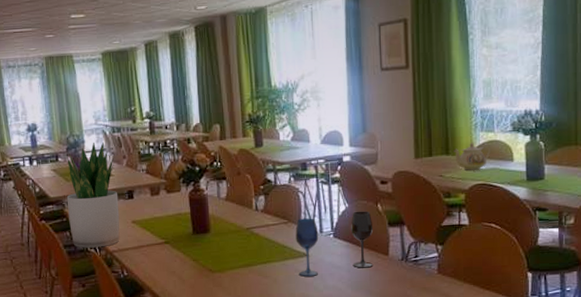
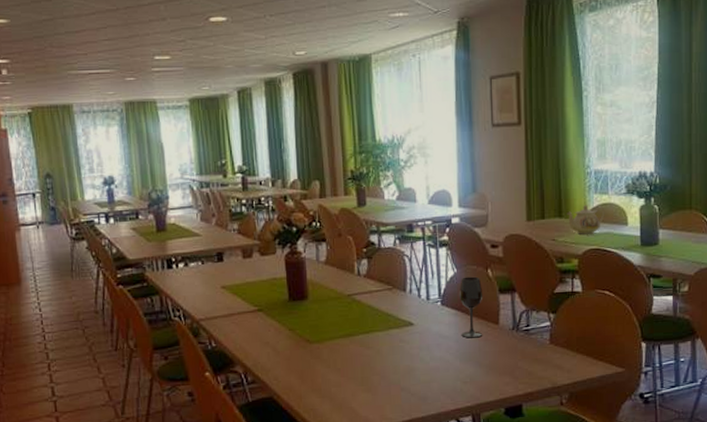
planter: present [66,142,120,248] -> none [147,198,208,317]
wineglass: present [295,218,319,277] -> none [400,284,425,347]

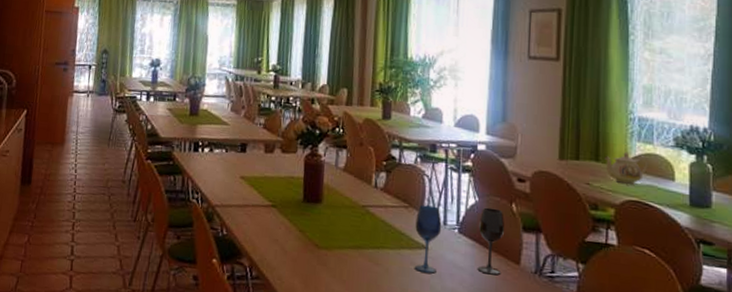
wineglass: none [400,284,425,347] -> present [414,205,442,274]

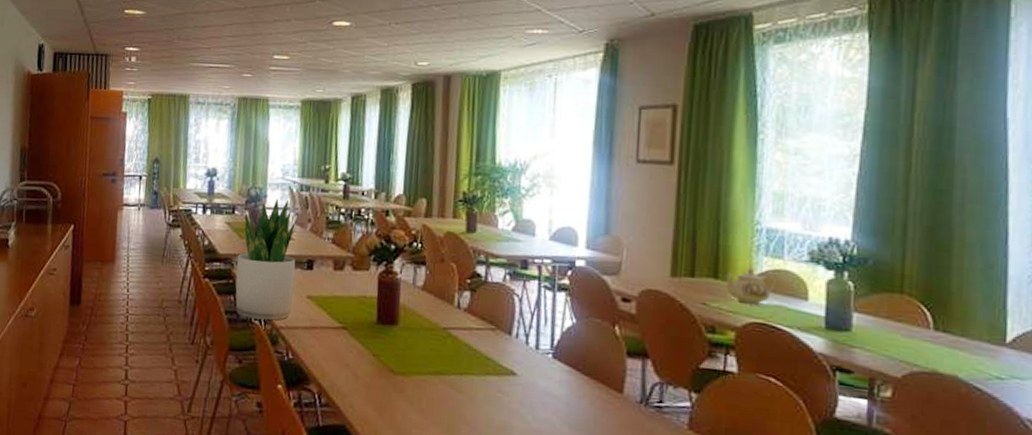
planter: none [175,87,232,200] -> present [235,198,297,321]
wineglass: present [414,205,442,274] -> none [501,327,534,402]
wine glass: present [477,207,505,276] -> none [573,330,606,405]

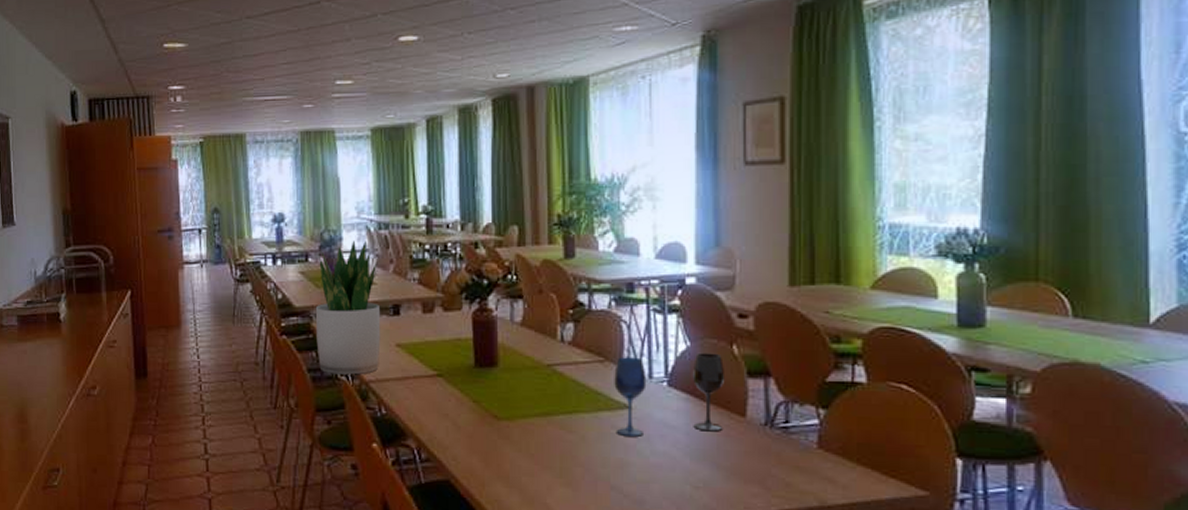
wineglass: none [501,327,534,402] -> present [614,357,647,437]
wine glass: none [573,330,606,405] -> present [692,352,726,432]
teapot: present [725,267,779,305] -> none [847,268,905,307]

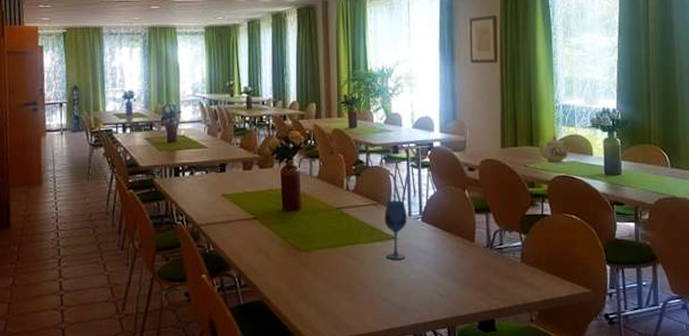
planter: present [315,240,381,375] -> none [157,113,210,220]
wine glass: present [692,352,726,432] -> none [438,196,461,254]
teapot: none [847,268,905,307] -> present [537,135,573,162]

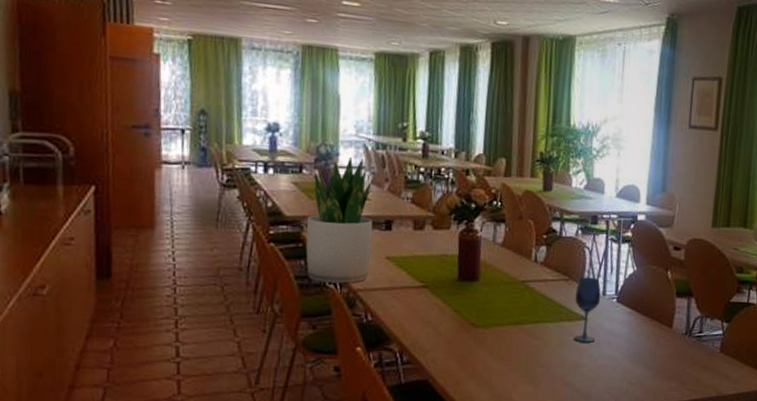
planter: none [157,113,210,220] -> present [306,156,373,284]

